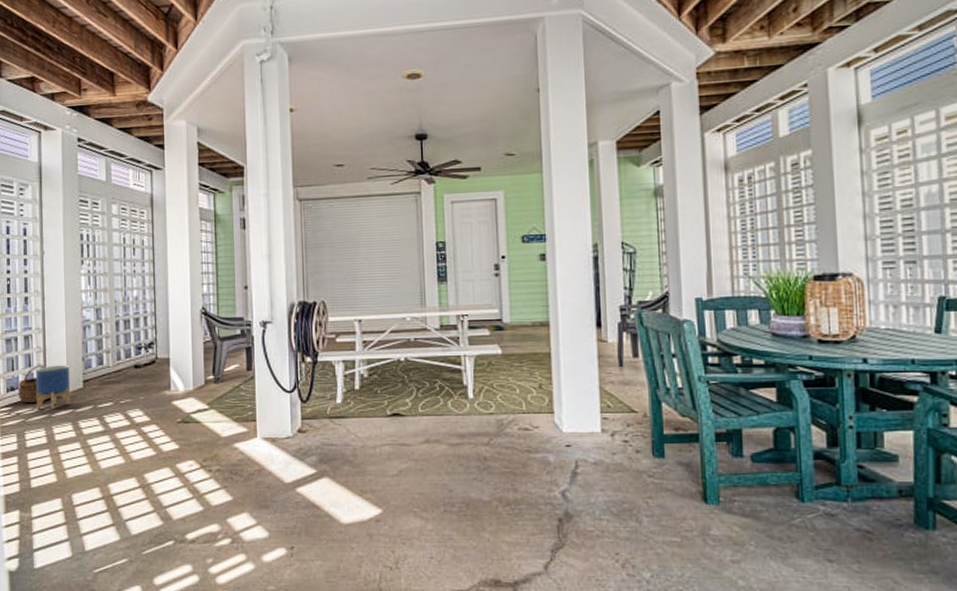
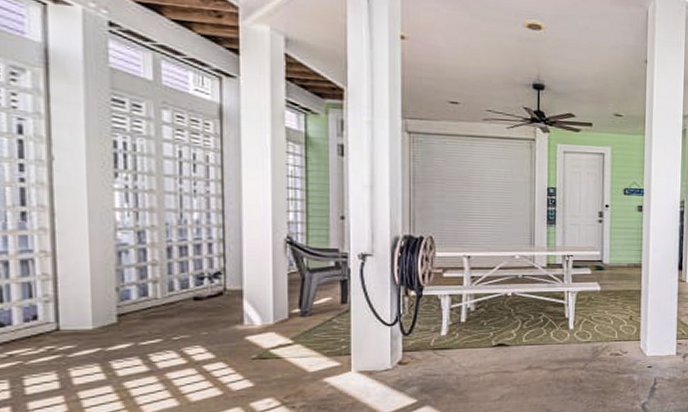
wicker basket: present [18,365,52,402] -> none [10,296,68,341]
planter: present [36,365,71,410] -> none [41,296,98,349]

